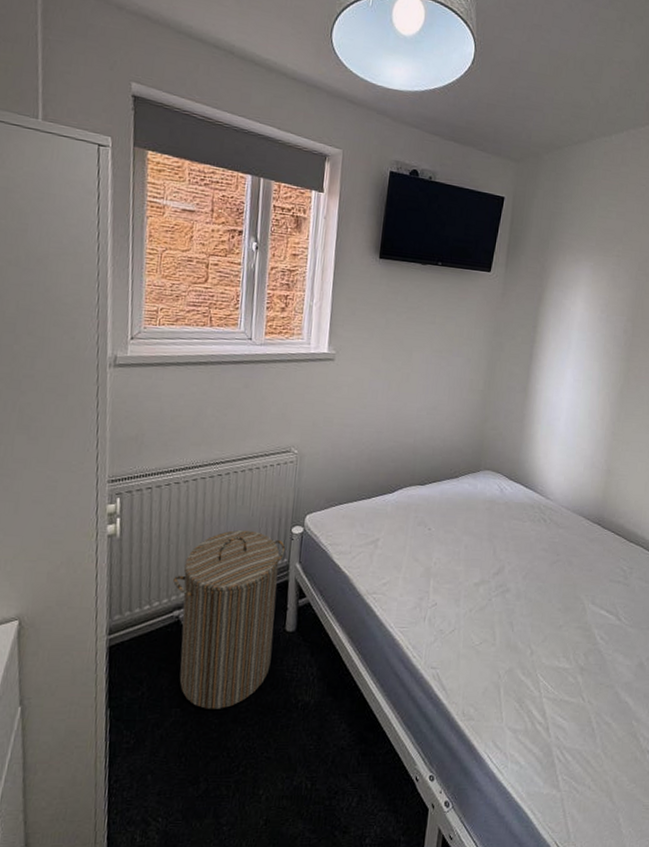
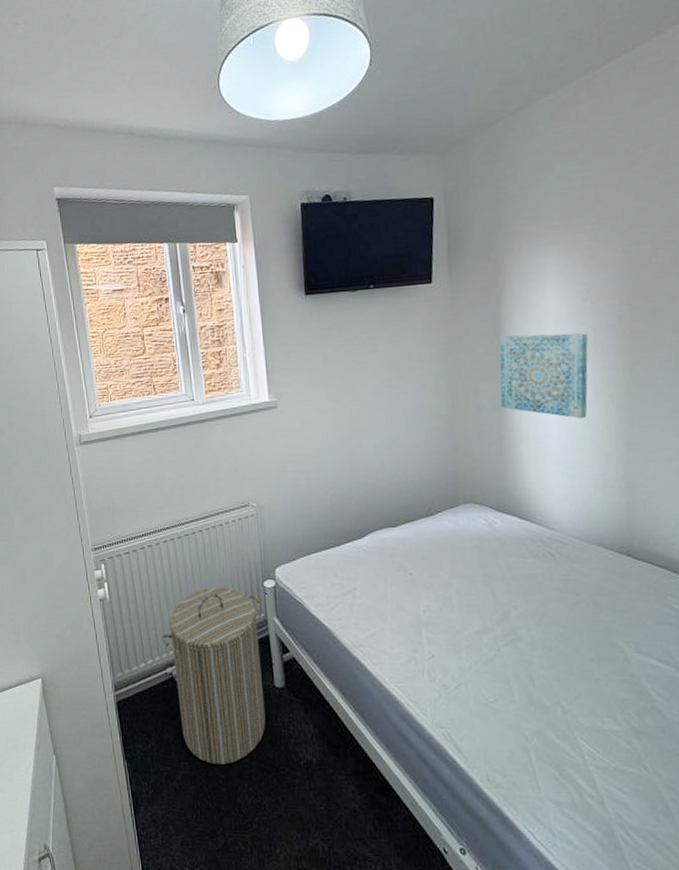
wall art: none [527,330,600,409] -> present [499,333,588,419]

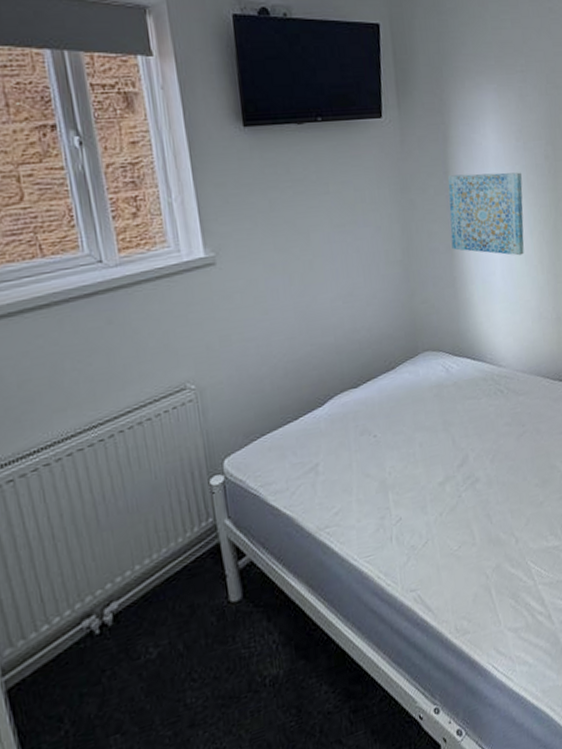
laundry hamper: present [161,588,266,765] -> none [71,495,221,724]

